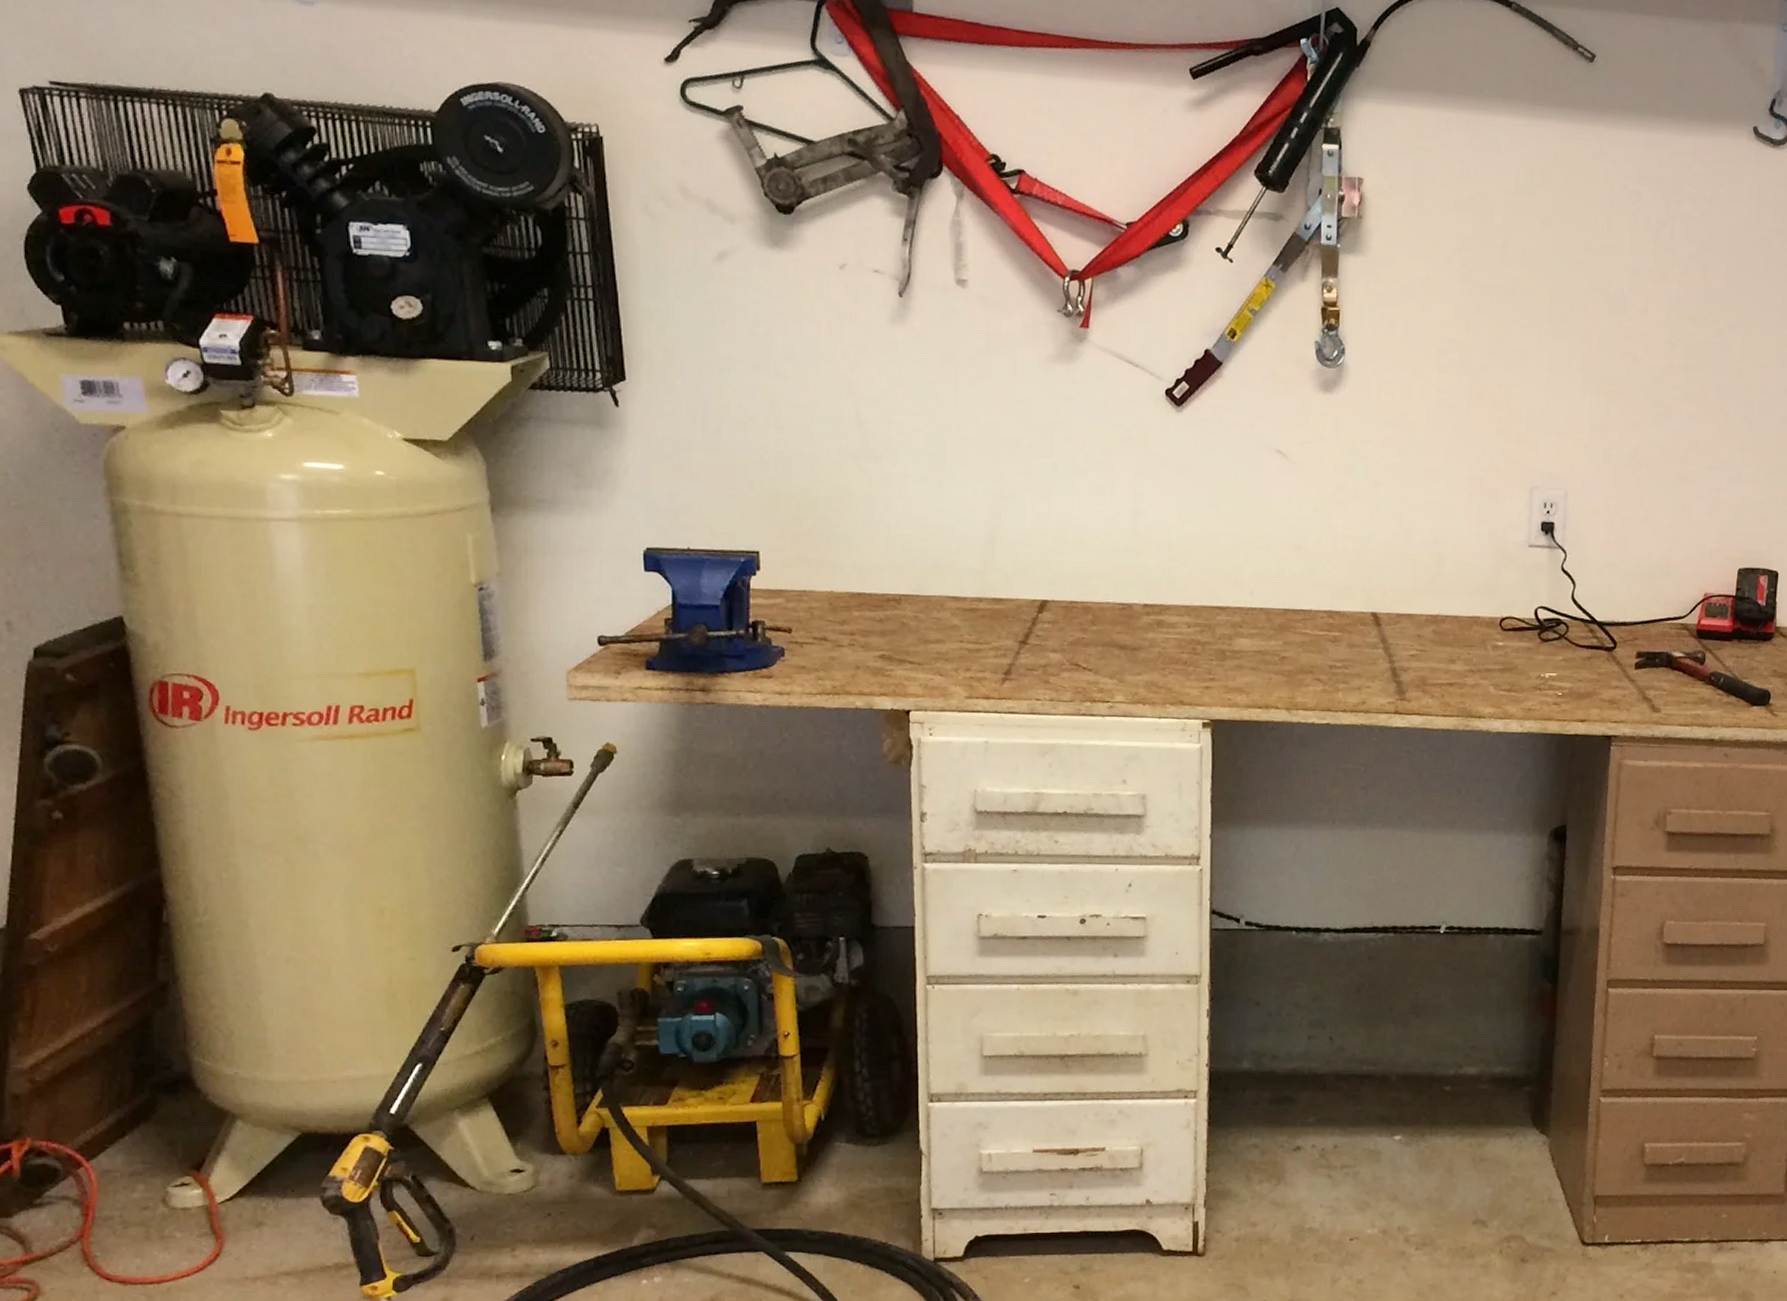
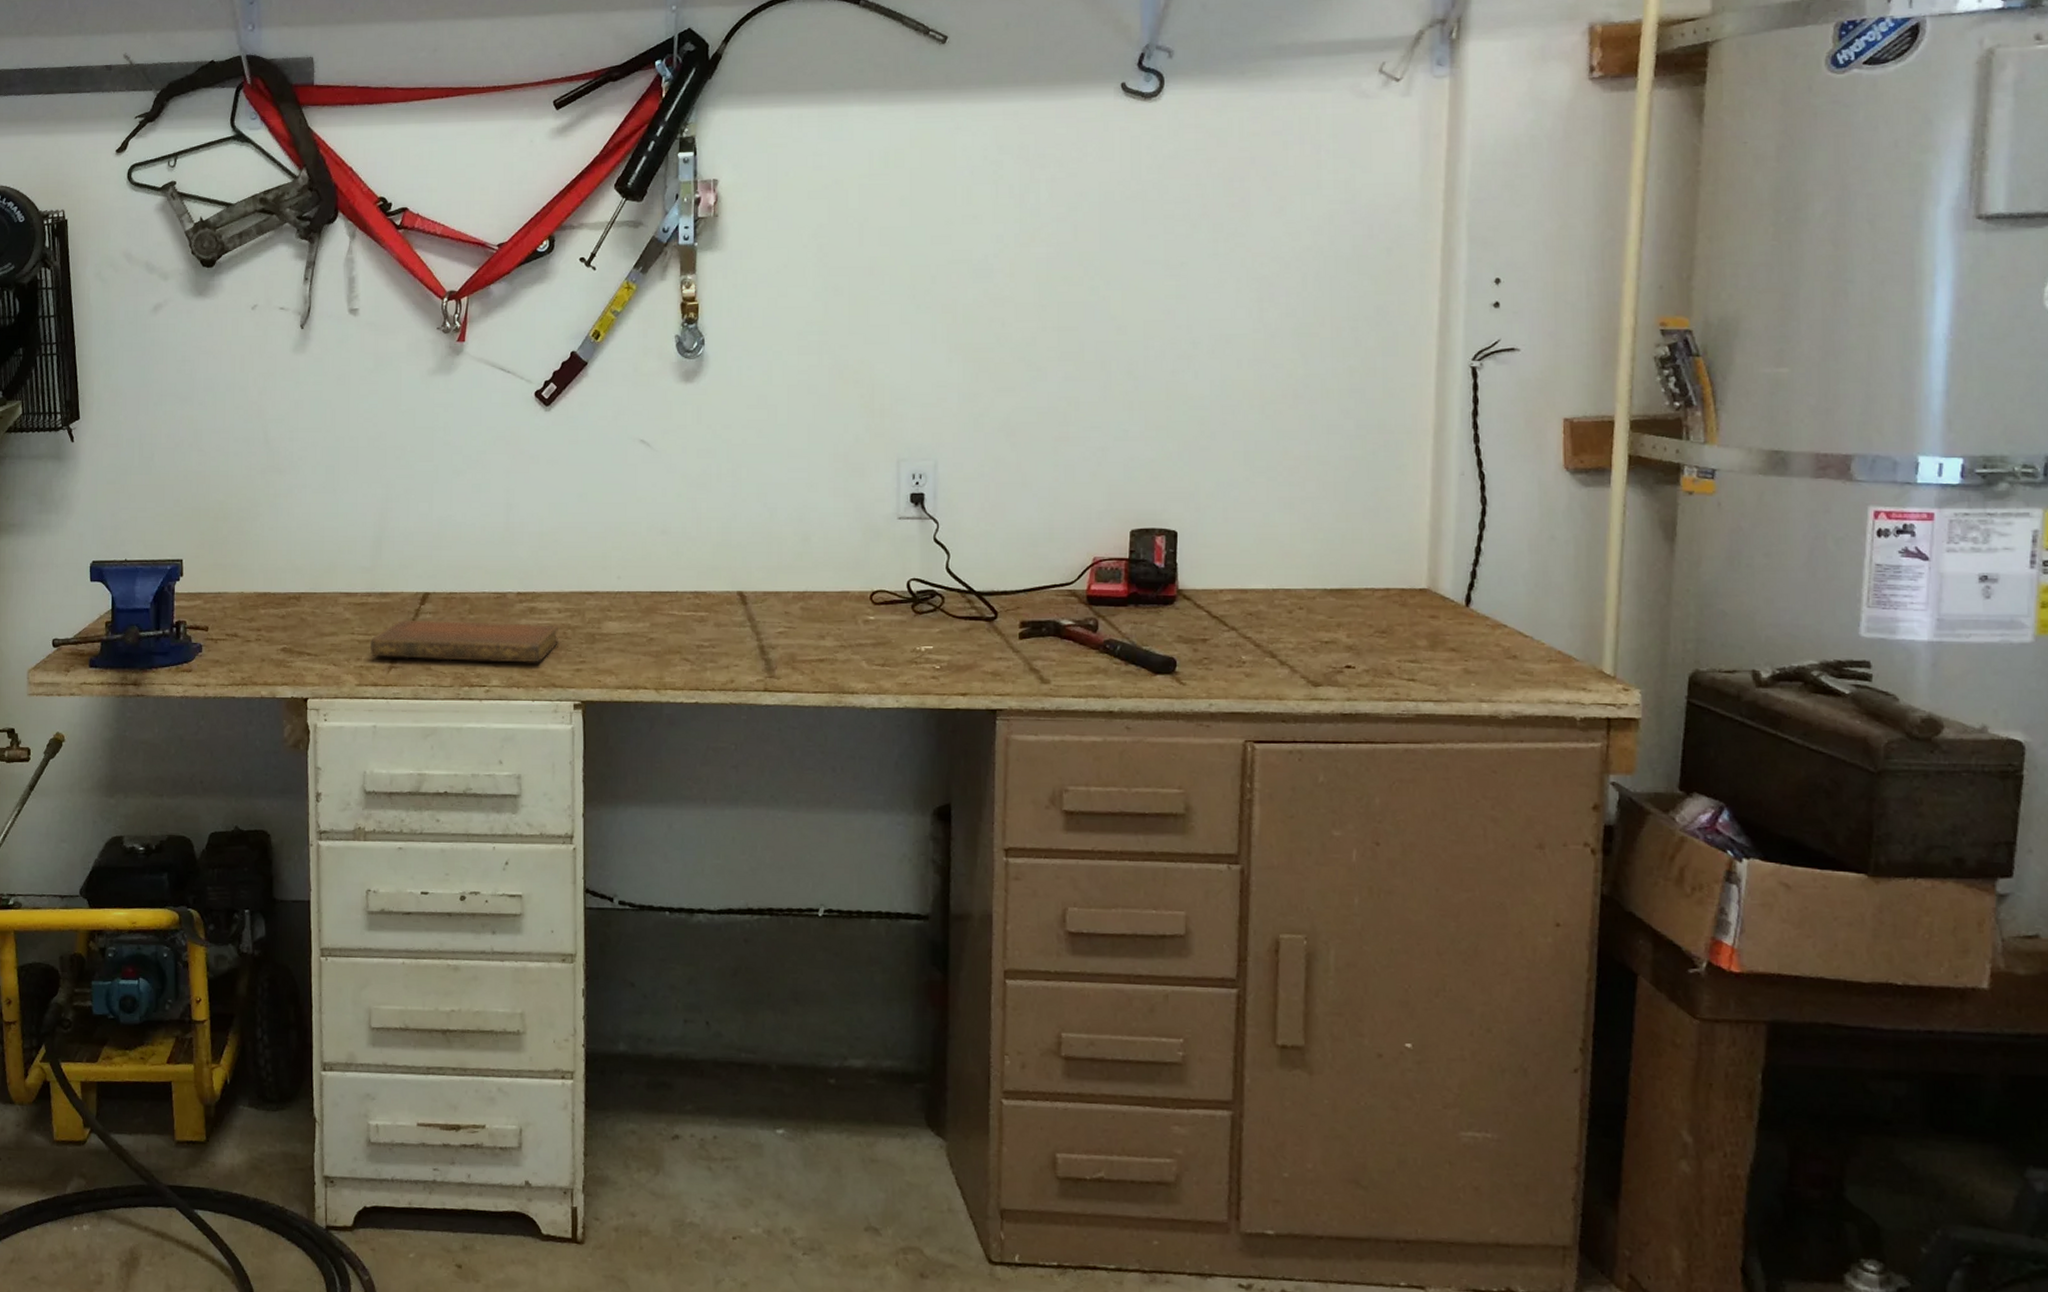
notebook: none [980,628,1188,679] -> present [369,619,559,663]

